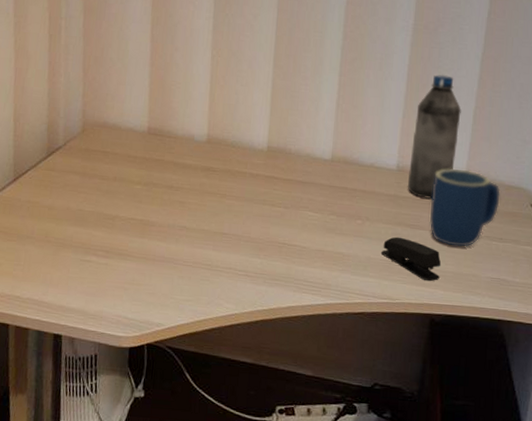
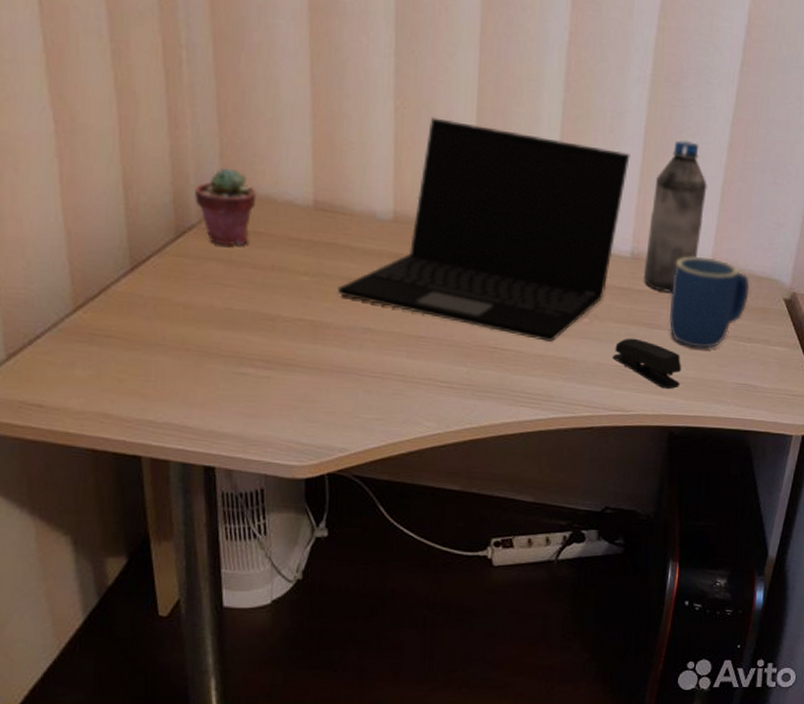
potted succulent: none [62,104,107,162] -> present [193,168,257,246]
laptop: none [162,62,396,239] -> present [338,117,631,342]

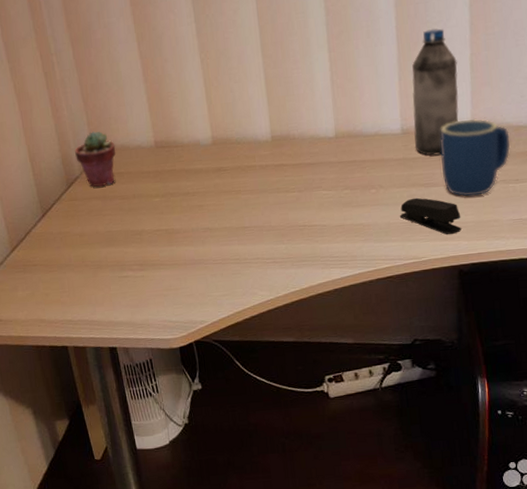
laptop: present [338,117,631,342] -> none [181,50,388,214]

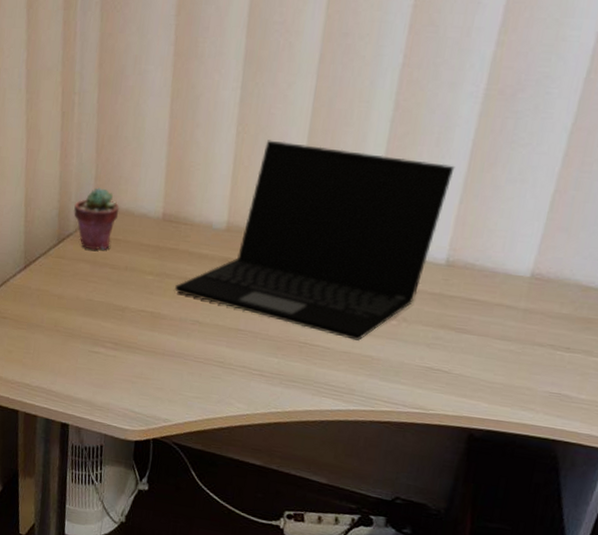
laptop: none [181,50,388,214] -> present [175,140,455,341]
stapler: present [400,197,461,235] -> none [417,340,489,393]
water bottle: present [412,28,459,156] -> none [456,151,536,299]
mug: present [440,118,511,196] -> none [479,265,575,356]

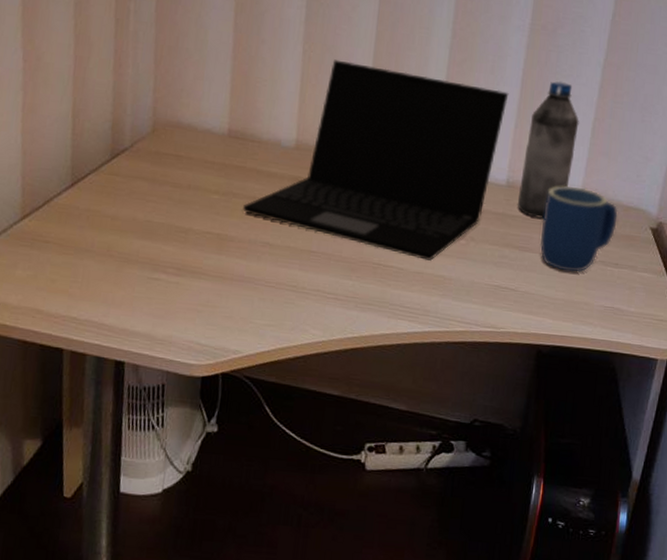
potted succulent: present [73,188,120,250] -> none [129,100,181,167]
water bottle: none [456,151,536,299] -> present [517,81,579,219]
mug: none [479,265,575,356] -> present [539,186,618,273]

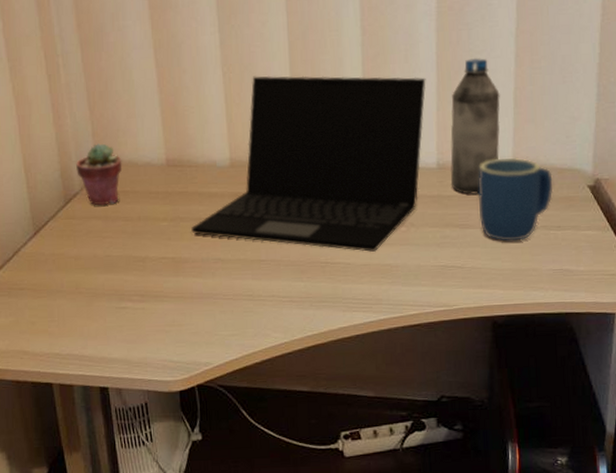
potted succulent: none [129,100,181,167] -> present [75,143,123,206]

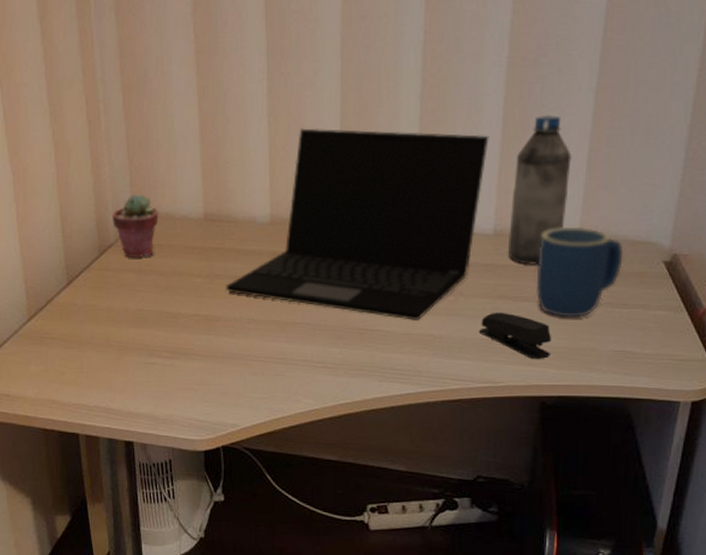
stapler: none [432,239,498,283] -> present [479,312,552,360]

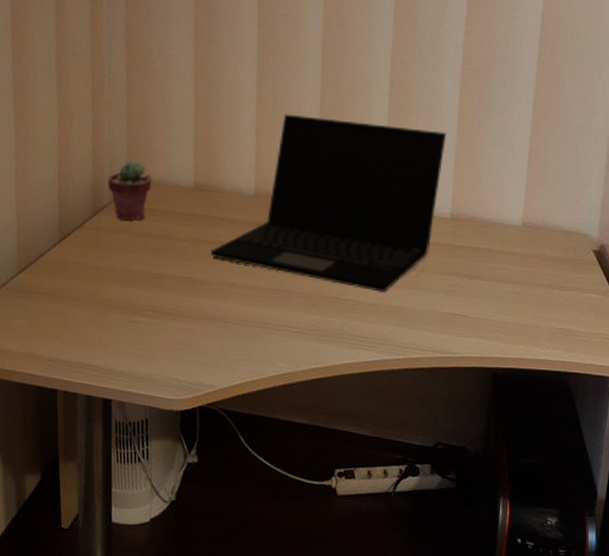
stapler: present [479,312,552,360] -> none [439,288,502,334]
water bottle: present [507,115,572,265] -> none [462,119,515,247]
mug: present [535,226,624,318] -> none [487,216,560,297]

